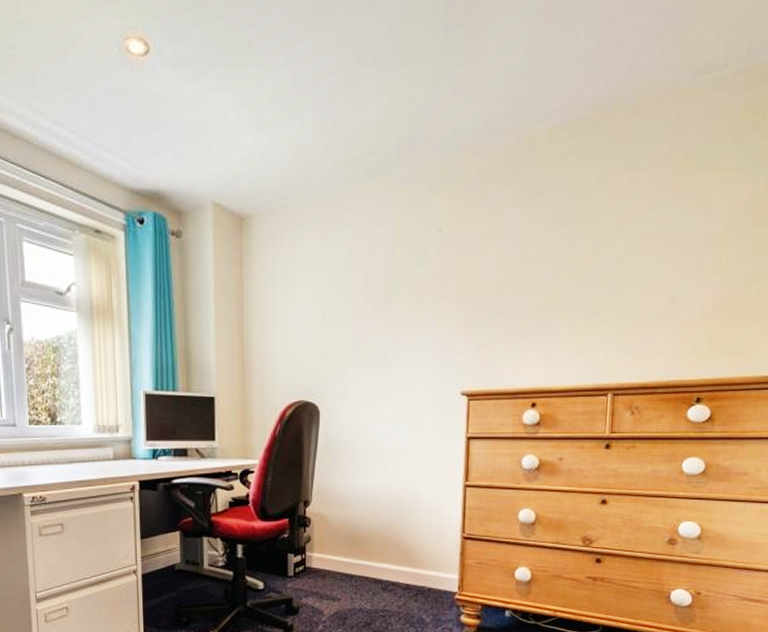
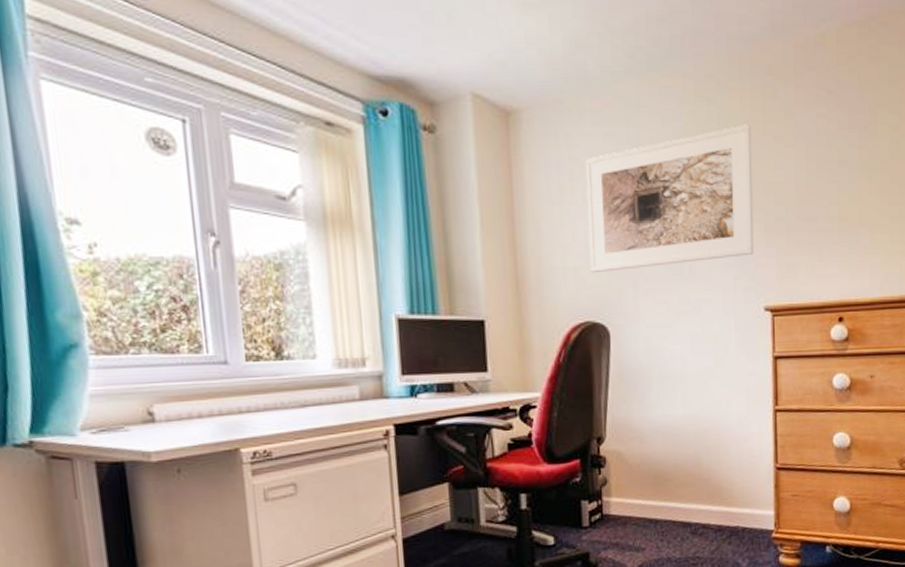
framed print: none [306,224,459,359] -> present [586,124,754,273]

